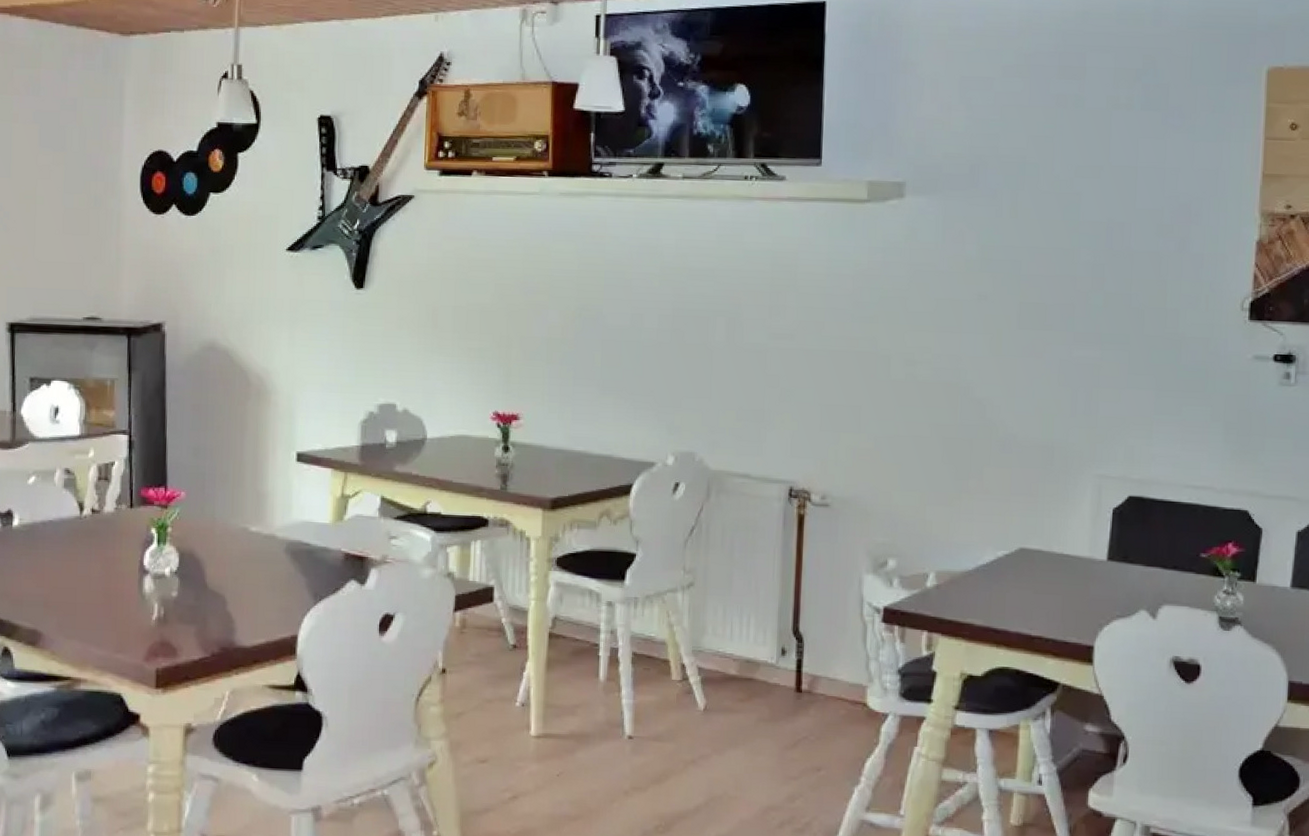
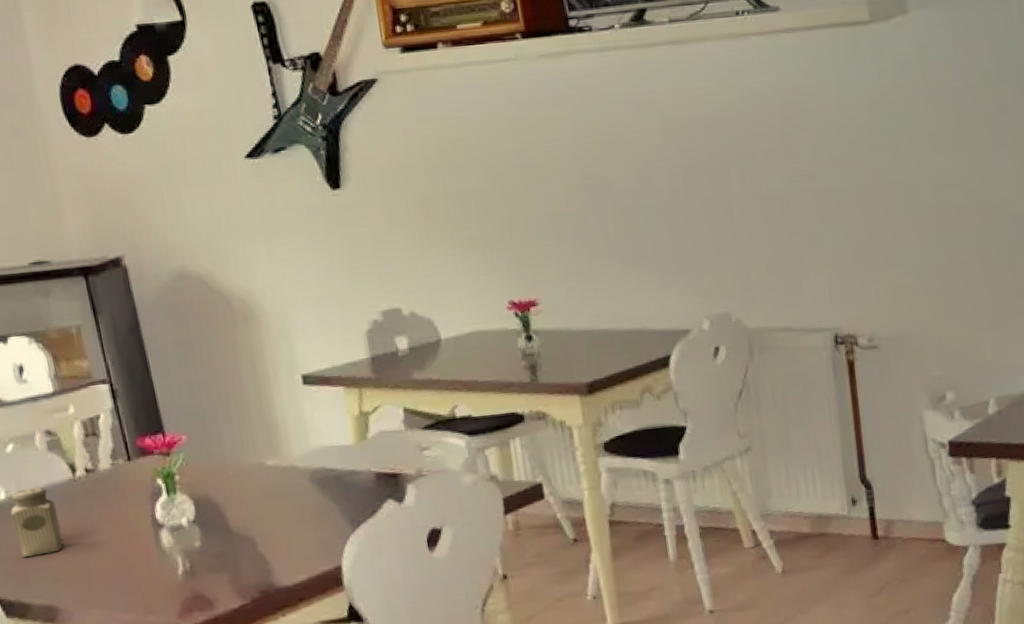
salt shaker: none [19,519,60,582] -> present [11,487,64,558]

